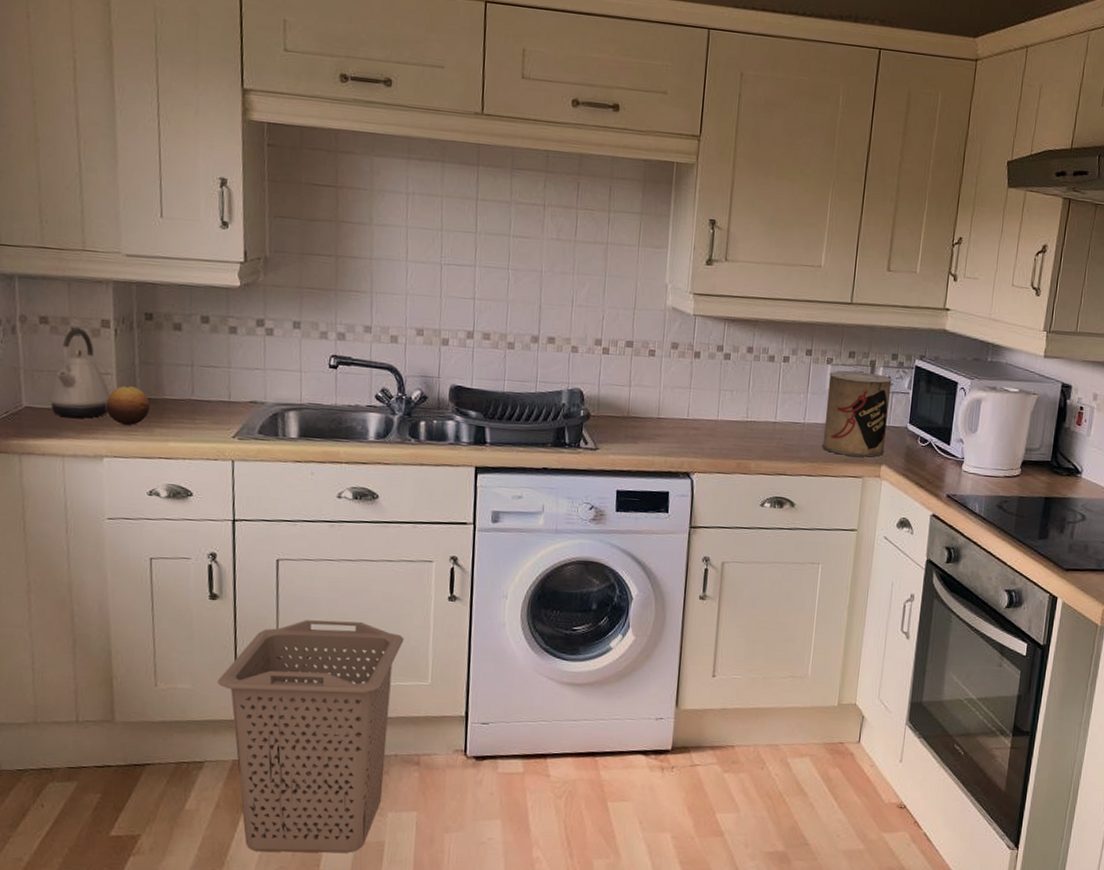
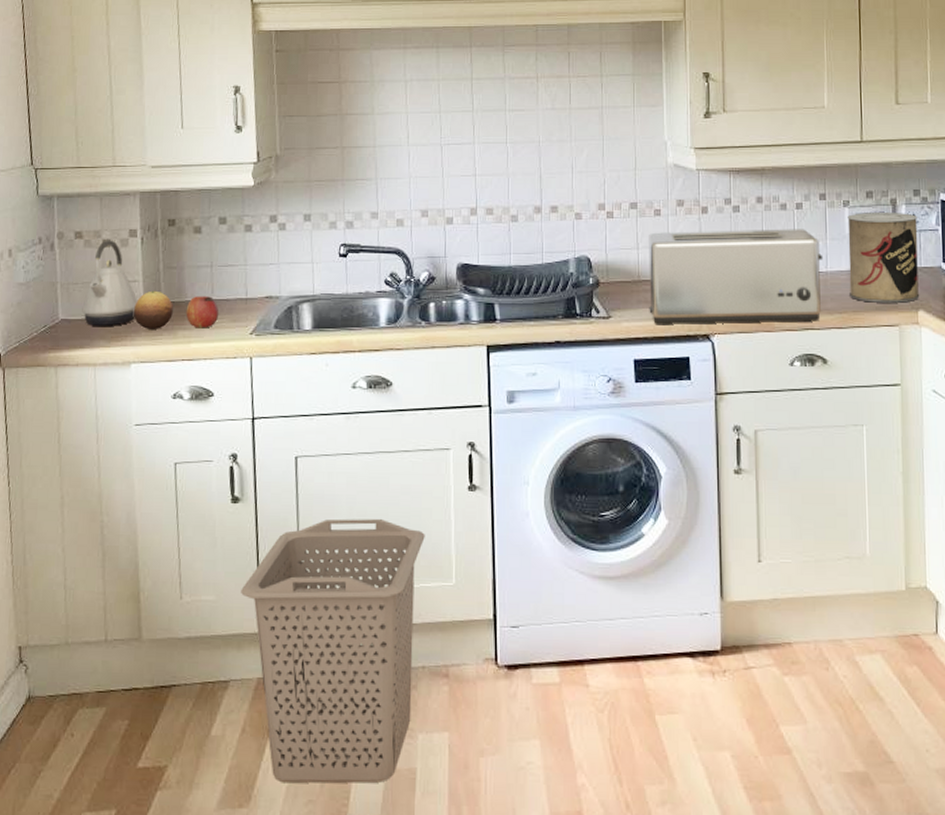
fruit: none [163,395,200,428] -> present [186,296,219,329]
toaster: none [635,371,803,468] -> present [649,229,824,326]

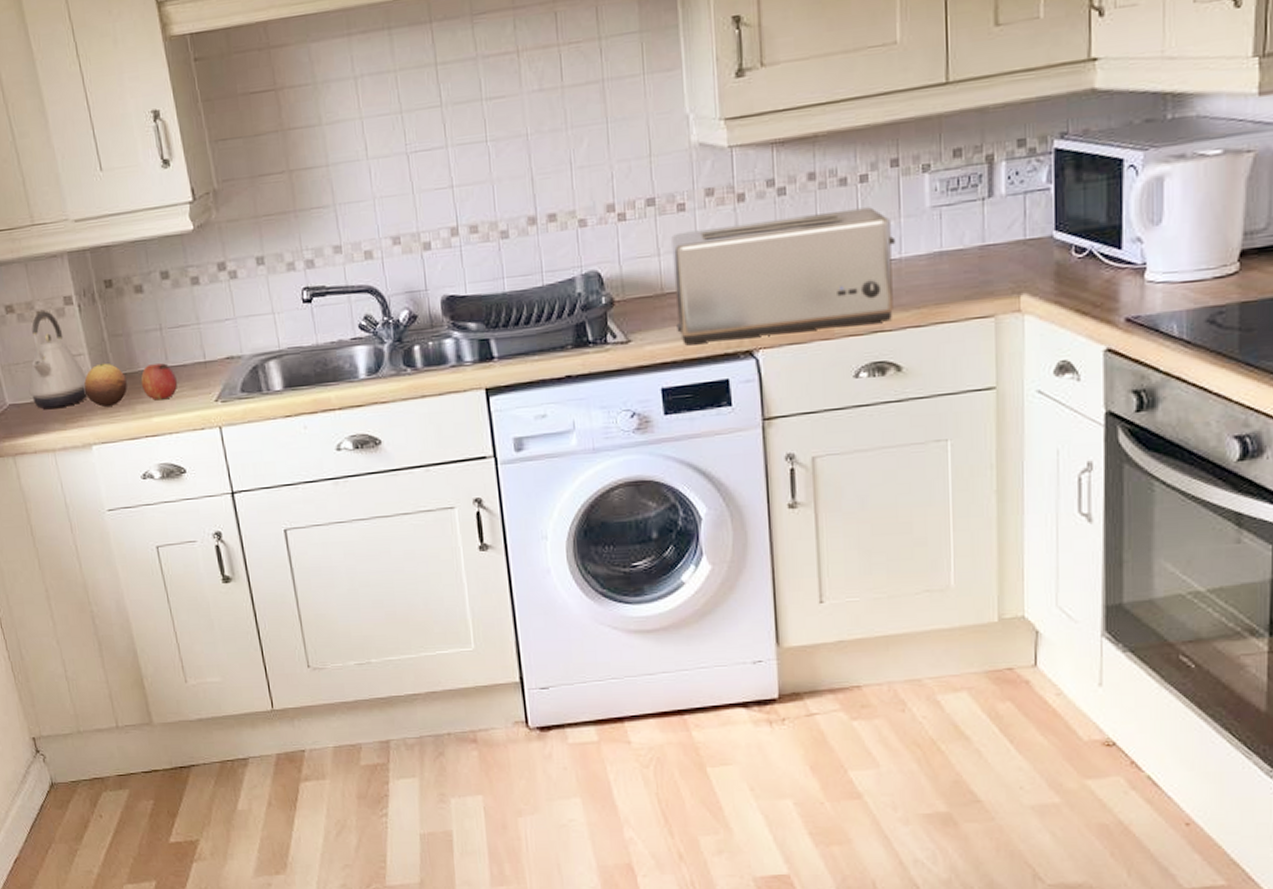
laundry basket: present [241,518,425,784] -> none [246,588,442,850]
tin can: present [847,213,920,303] -> none [928,171,1024,292]

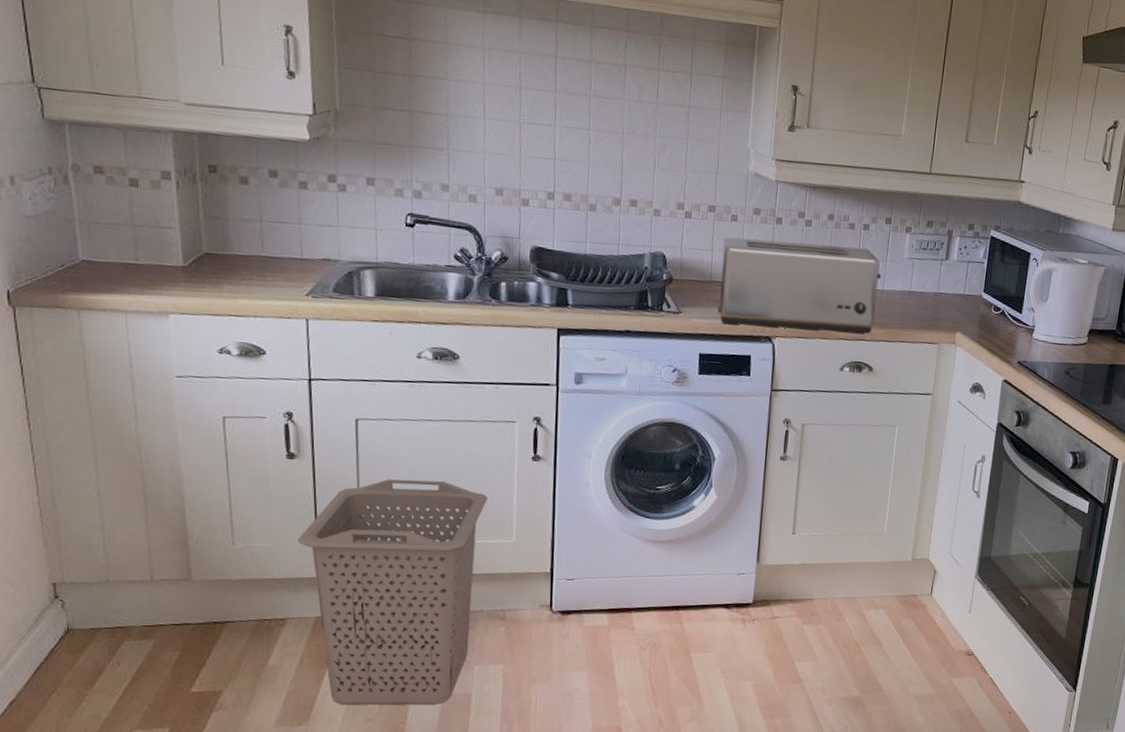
kettle: present [28,310,88,410] -> none [107,179,174,273]
fruit: present [83,363,128,408] -> none [169,240,217,282]
fruit: present [140,363,178,401] -> none [232,250,271,285]
laundry basket: none [246,588,442,850] -> present [298,479,488,706]

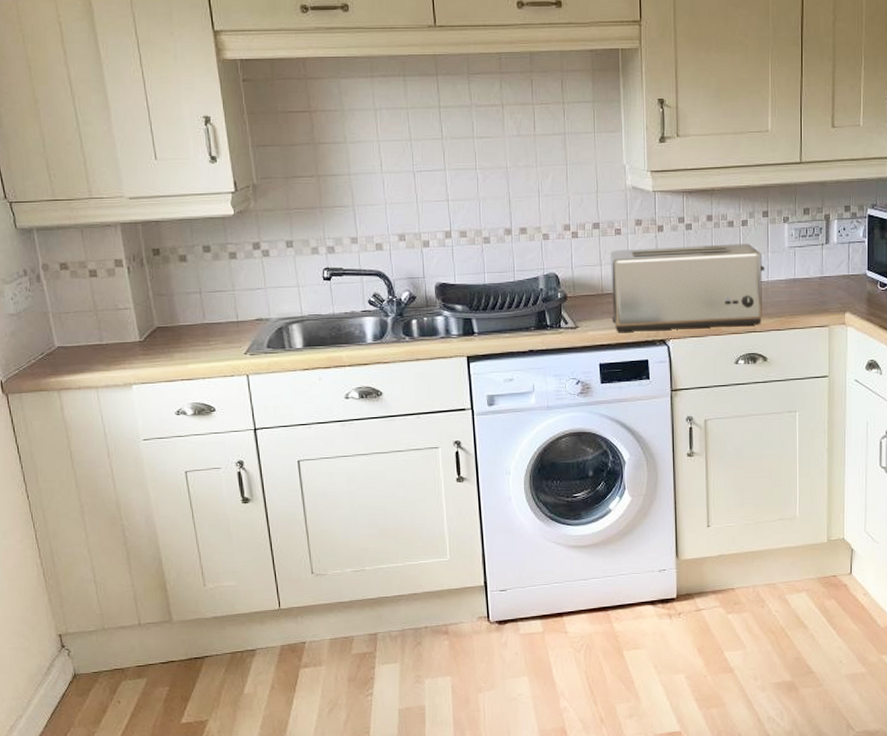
laundry basket: present [298,479,488,706] -> none [259,510,421,726]

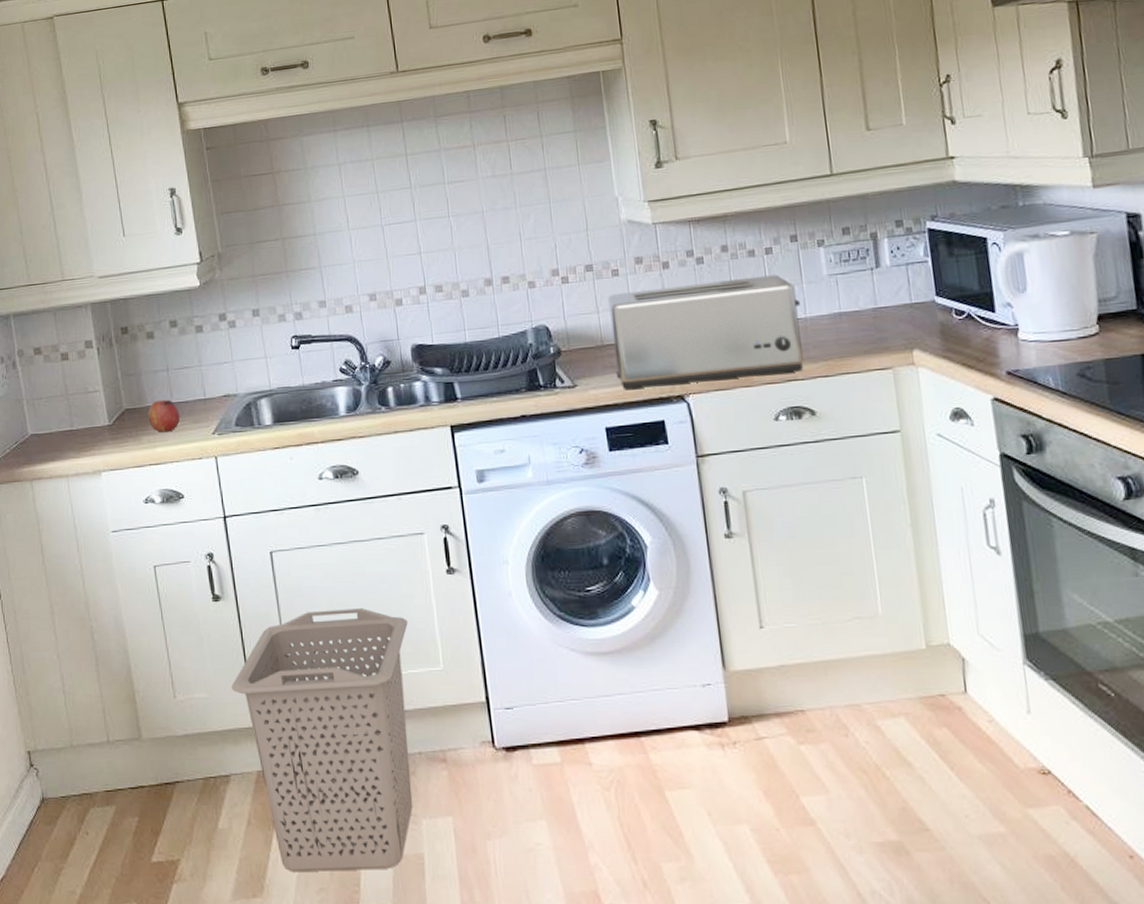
fruit: none [180,320,213,351] -> present [148,400,180,433]
laundry basket: none [259,510,421,726] -> present [231,608,413,873]

